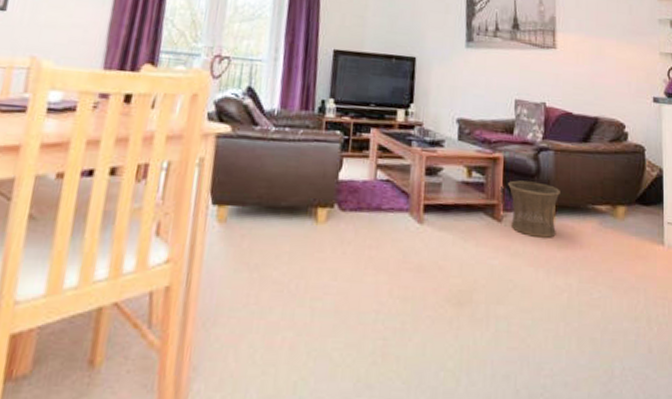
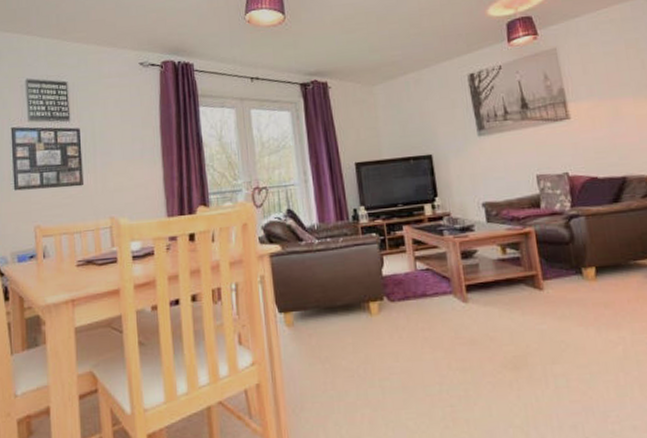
basket: present [508,180,560,238] -> none [544,248,601,299]

